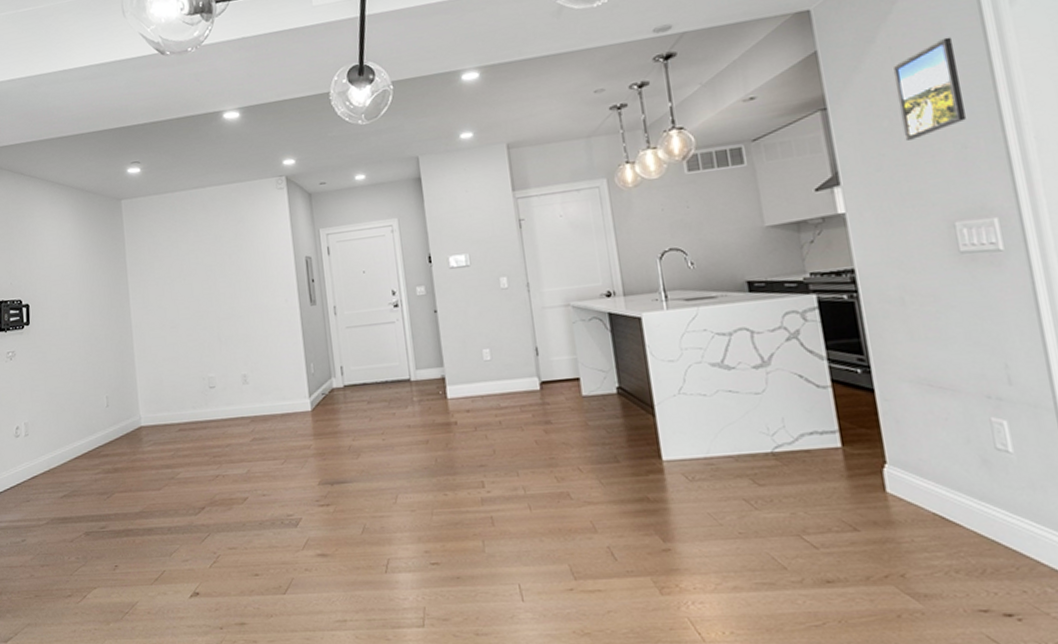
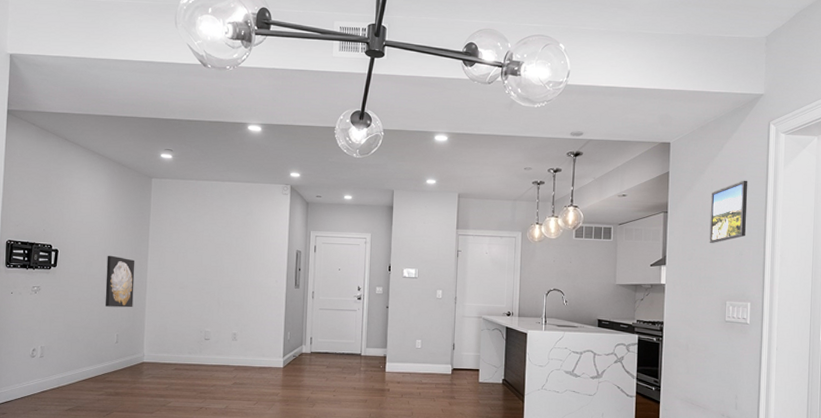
wall art: none [83,300,120,364] -> present [105,255,135,308]

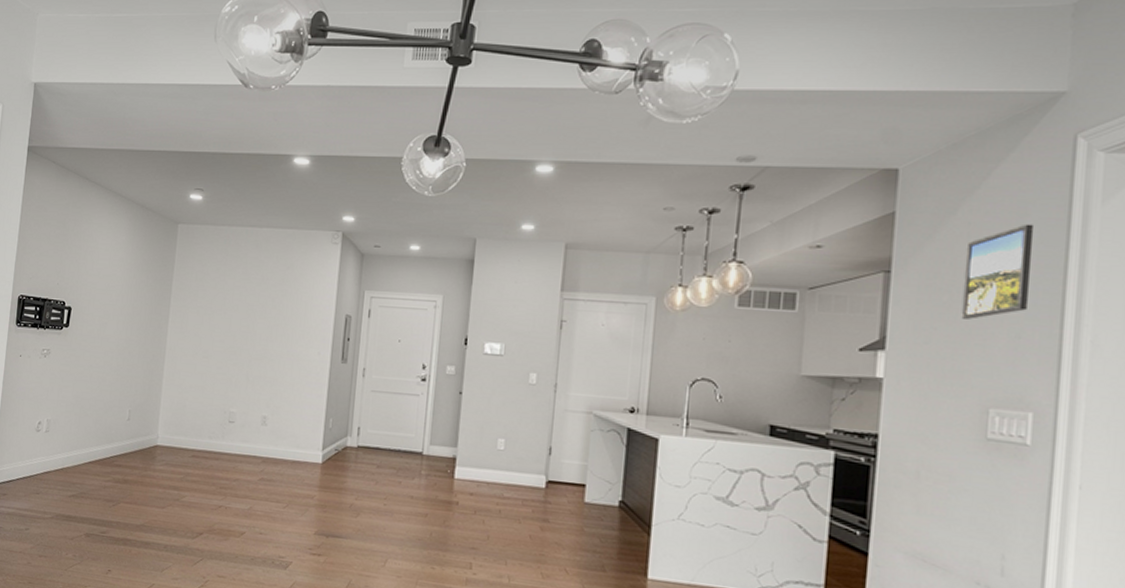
wall art: present [105,255,135,308] -> none [118,315,154,379]

